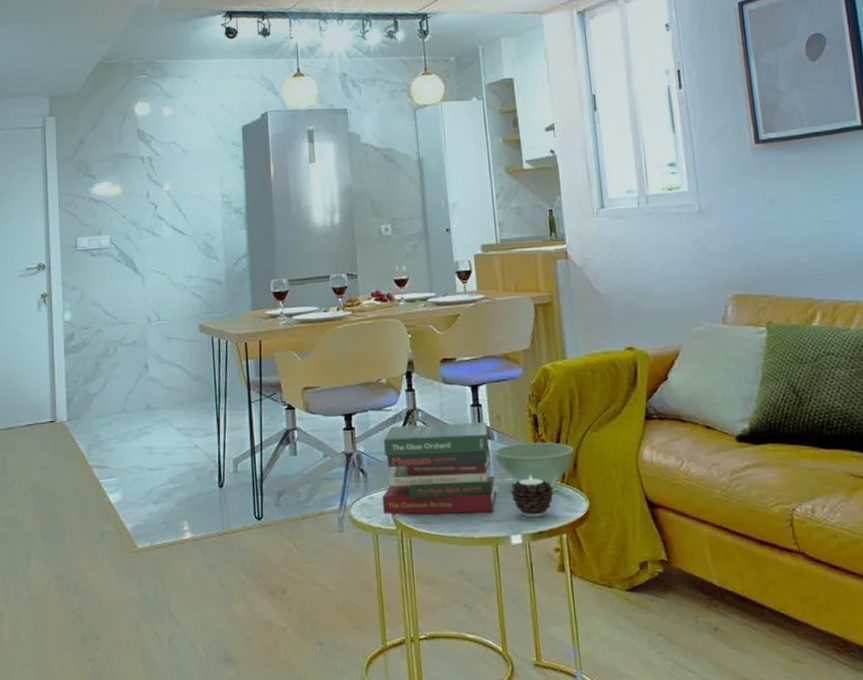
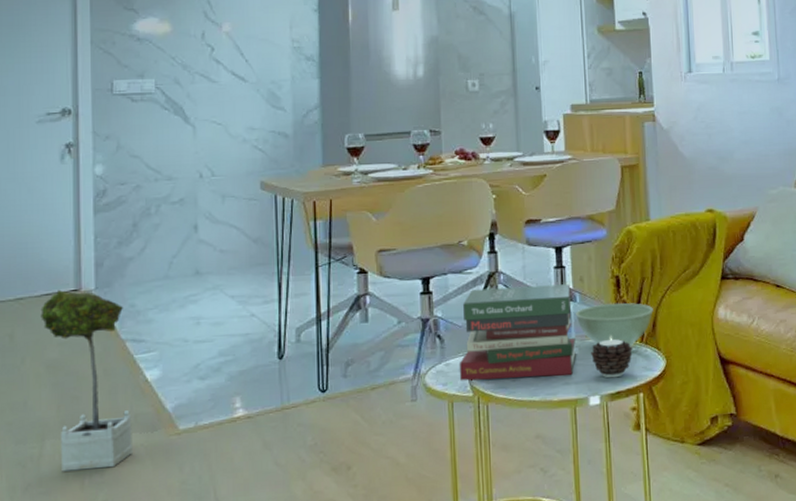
potted tree: none [25,420,101,580] -> present [40,289,134,472]

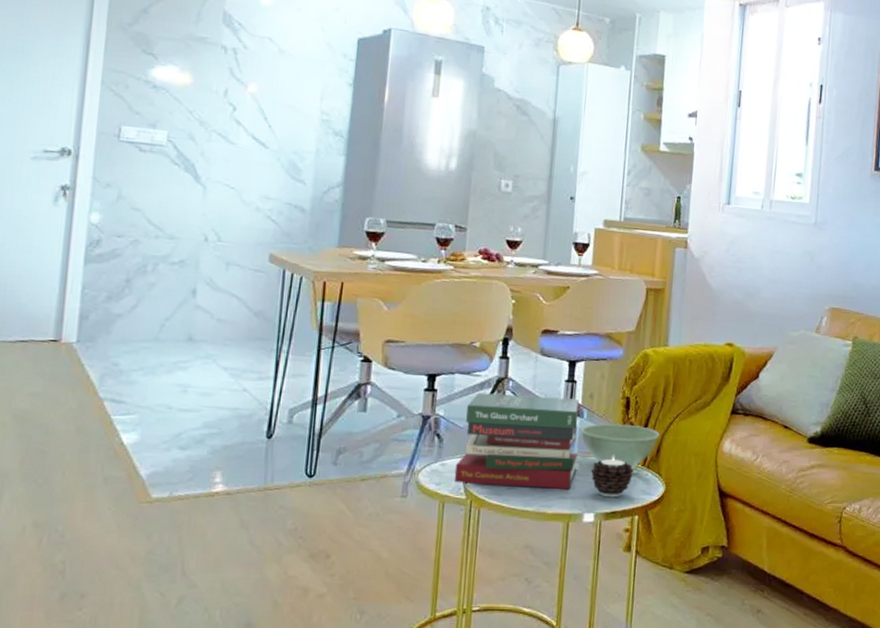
potted tree: present [40,289,134,472] -> none [13,337,106,529]

